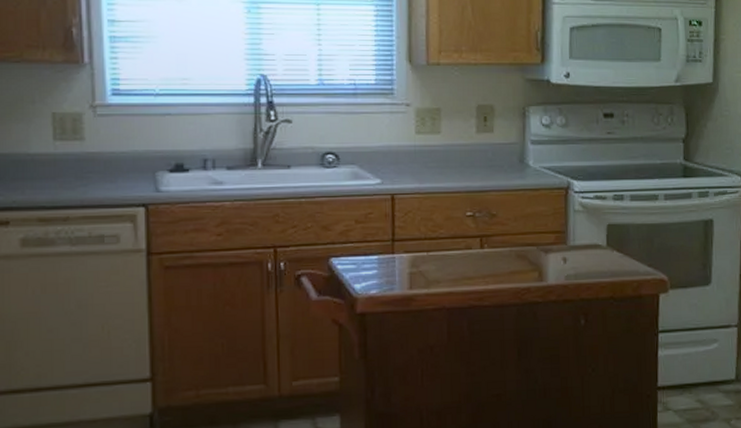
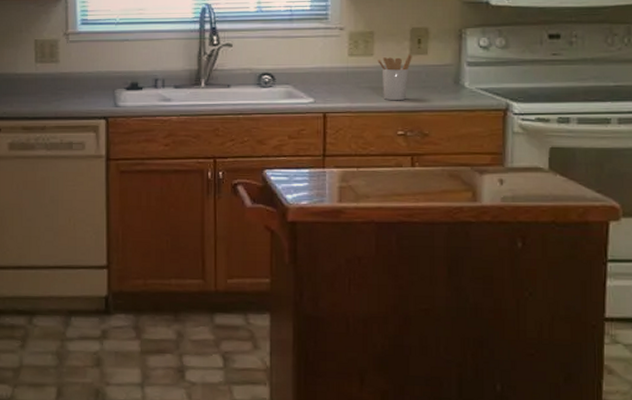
utensil holder: none [445,131,479,181] -> present [377,53,412,101]

